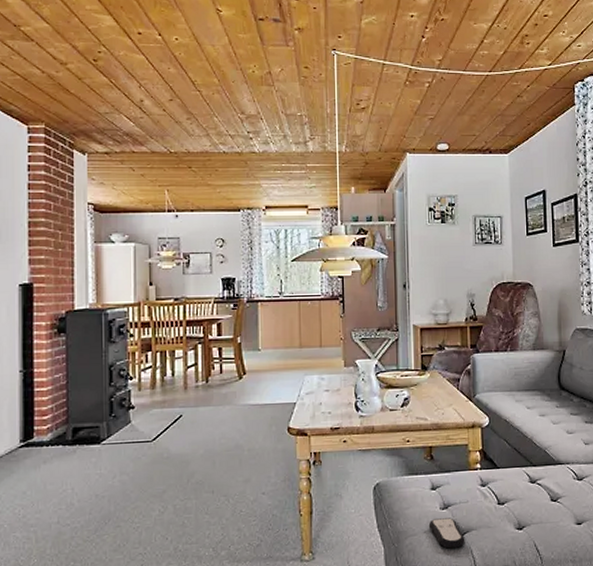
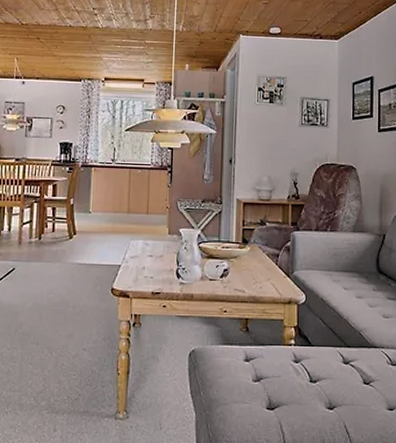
remote control: present [428,518,465,549] -> none [240,390,276,422]

